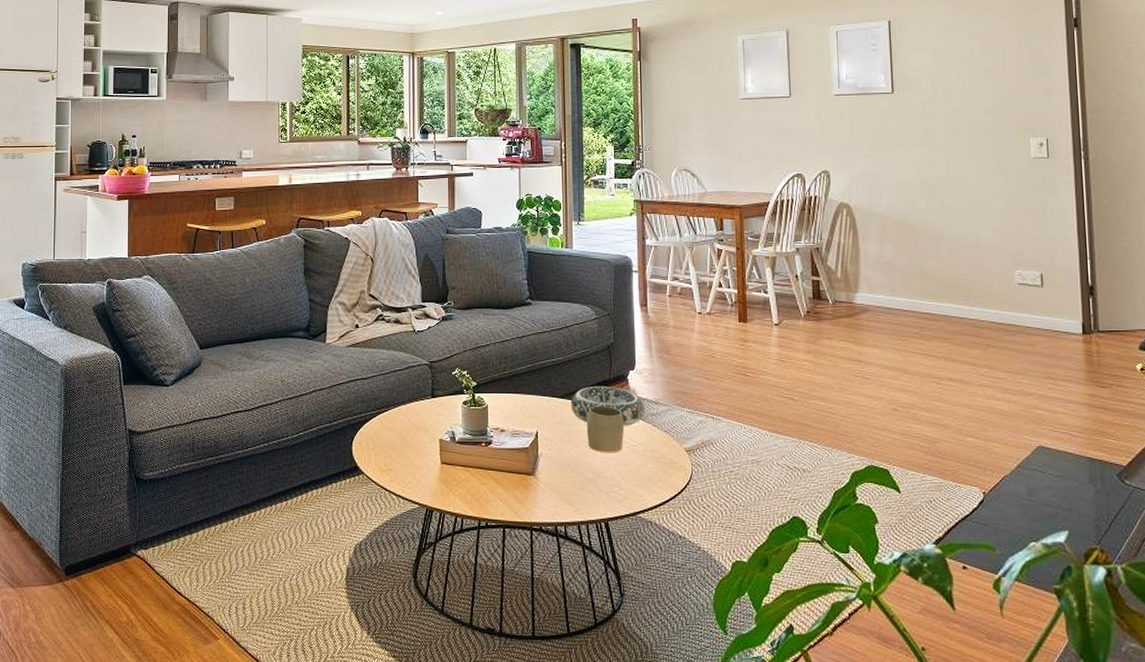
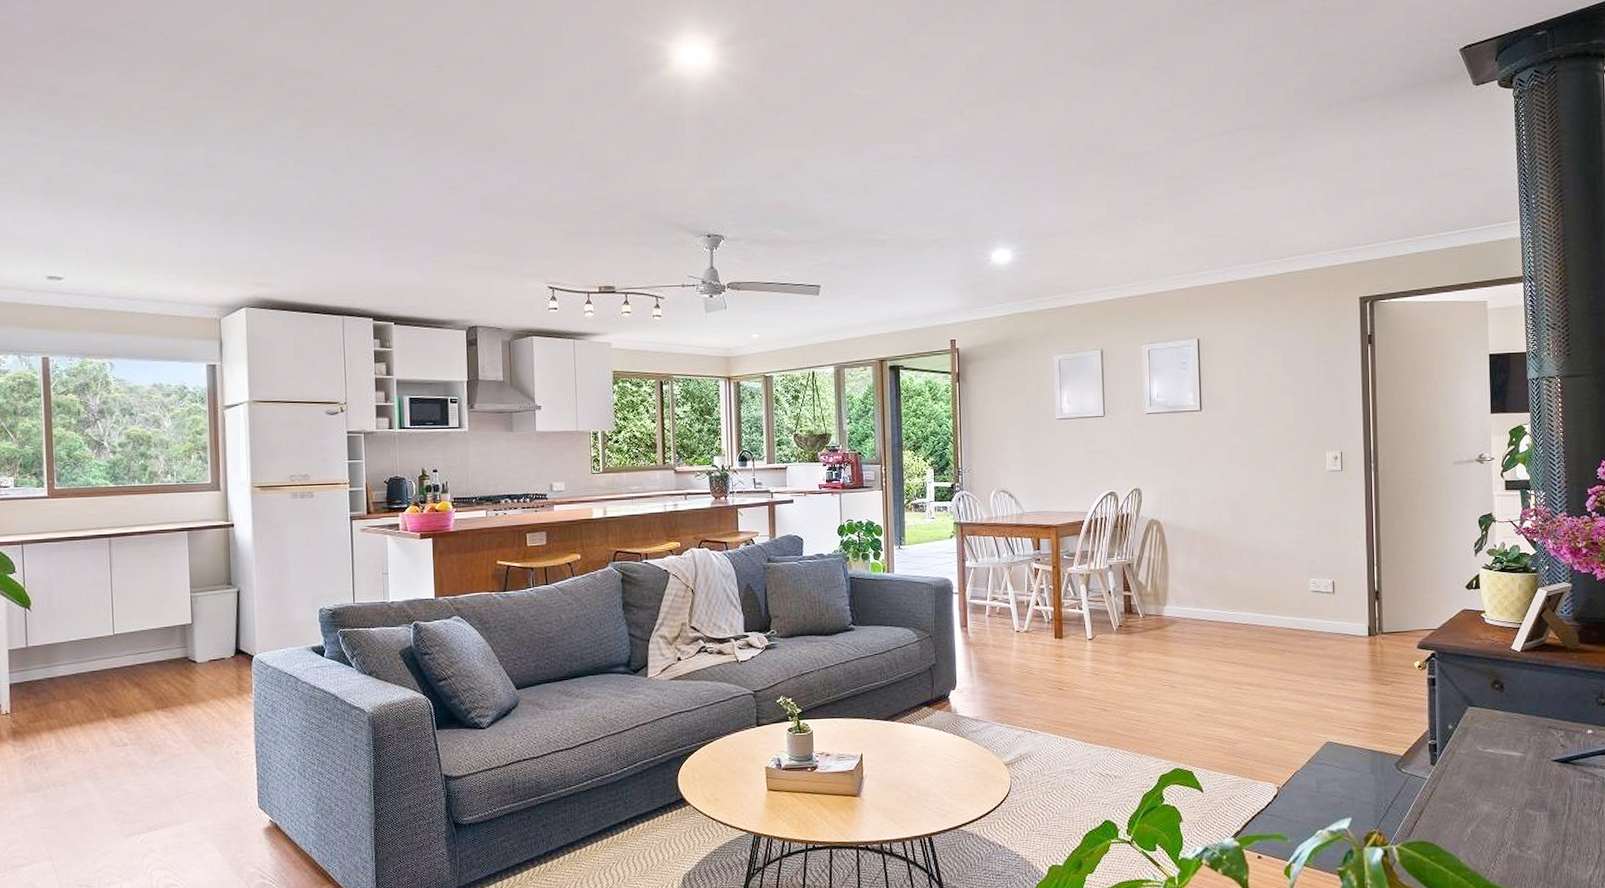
decorative bowl: present [571,385,646,427] -> none [894,706,967,745]
mug: present [586,405,625,453] -> none [909,725,947,771]

